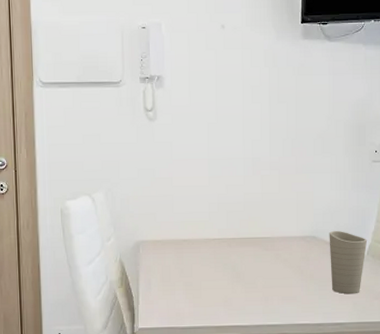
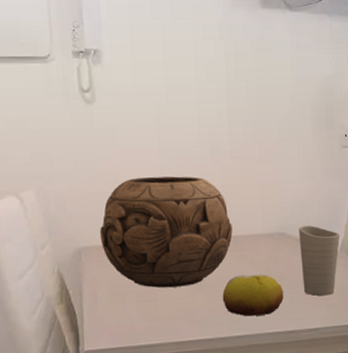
decorative bowl: none [155,183,269,279] -> present [99,176,233,288]
fruit: none [258,271,313,308] -> present [222,274,284,317]

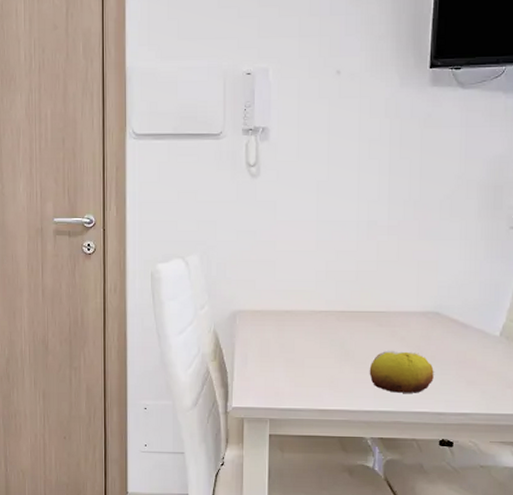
decorative bowl: present [99,176,233,288] -> none [254,248,385,356]
cup: present [298,225,340,296] -> none [455,306,501,381]

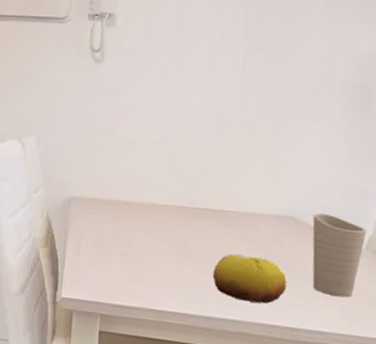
cup: none [455,306,501,381] -> present [312,212,368,298]

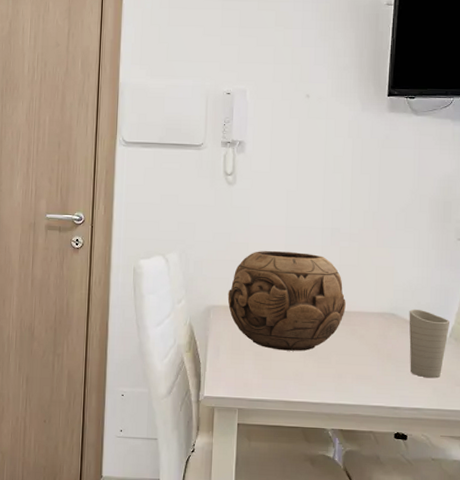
decorative bowl: none [91,137,233,255] -> present [227,250,346,351]
fruit: present [212,254,287,304] -> none [331,348,390,388]

